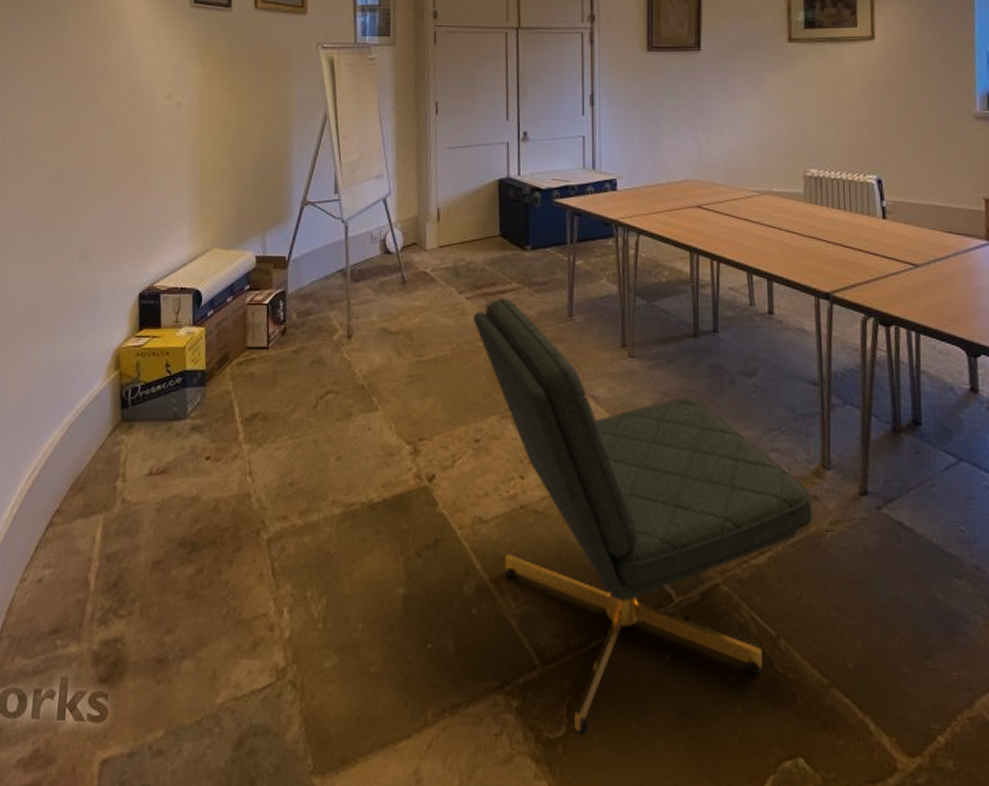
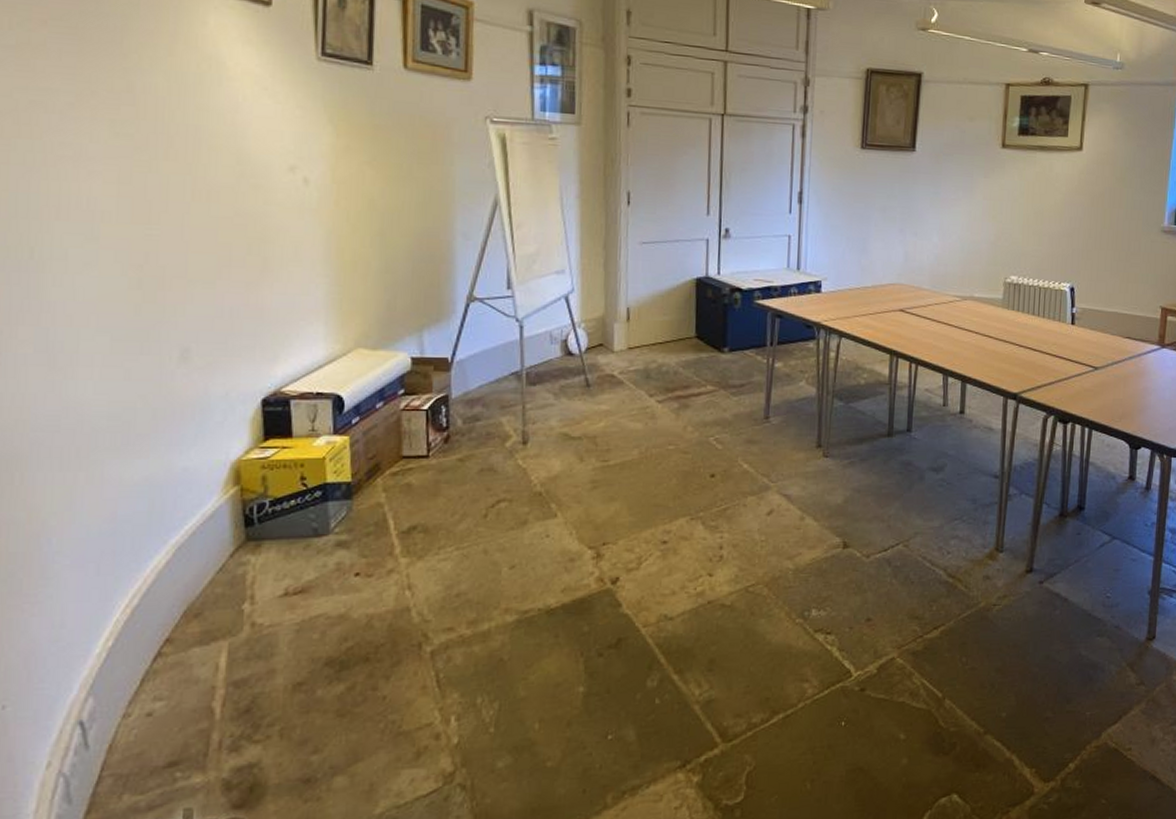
dining chair: present [473,297,813,736] -> none [664,400,984,799]

